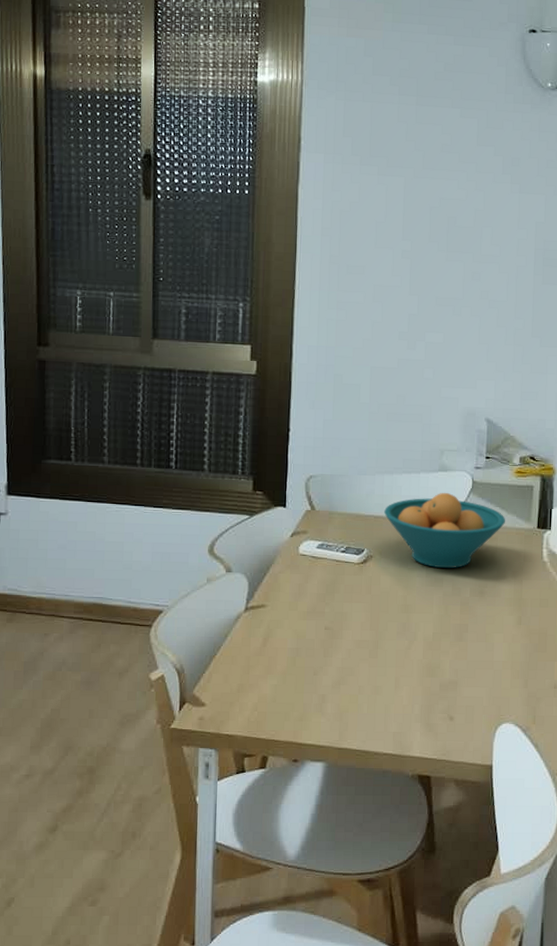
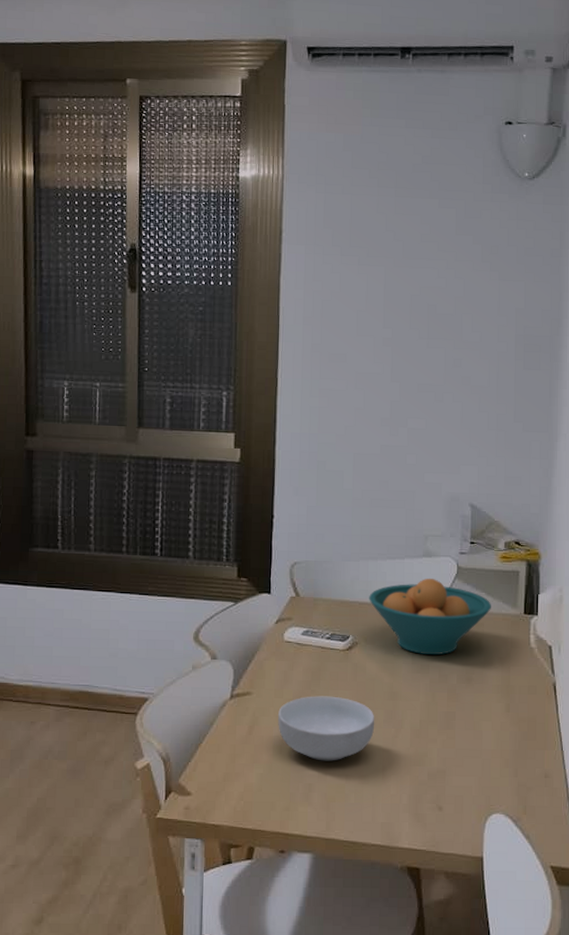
cereal bowl: none [291,608,389,673] -> present [277,696,375,761]

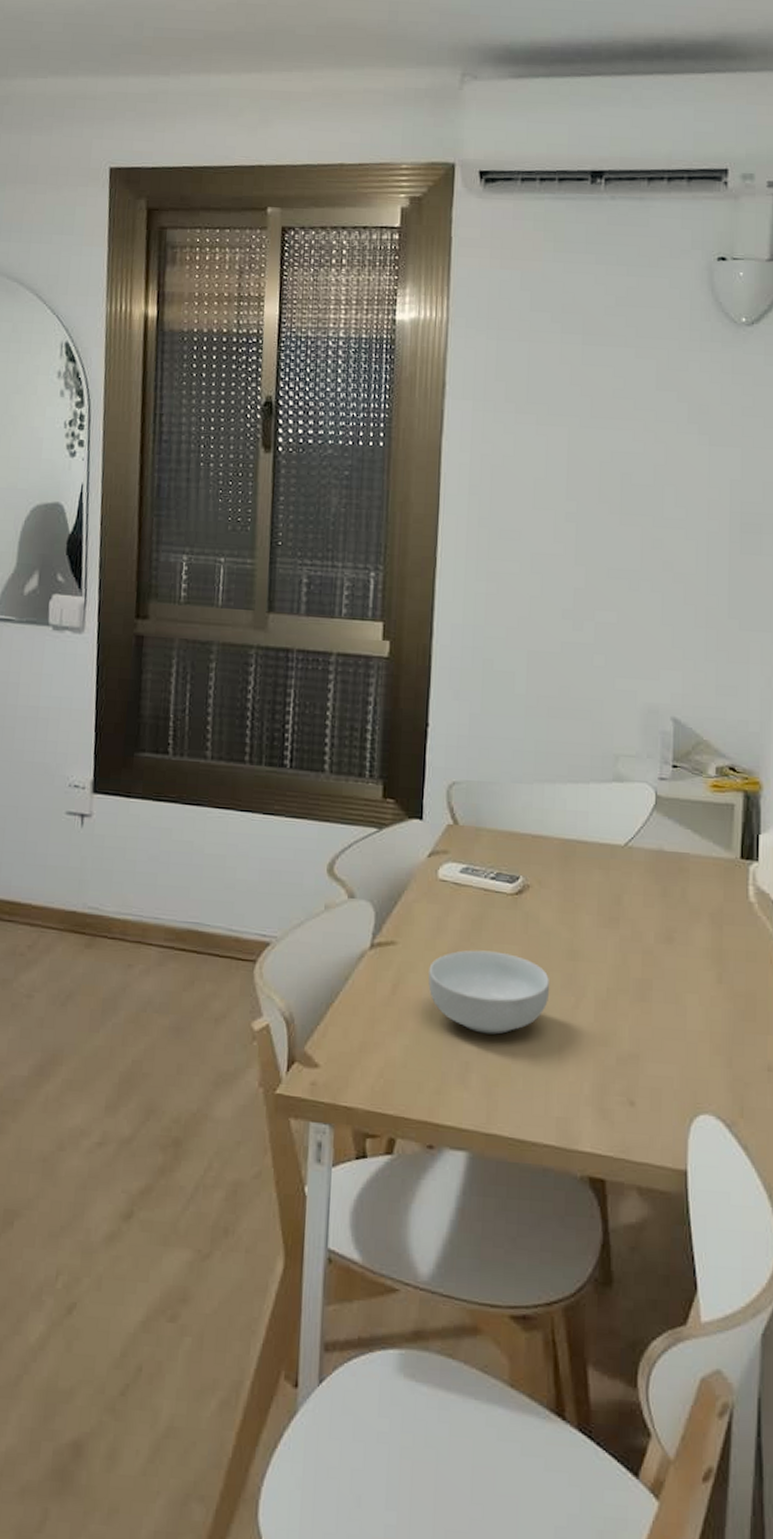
fruit bowl: present [369,579,491,655] -> none [544,809,699,906]

